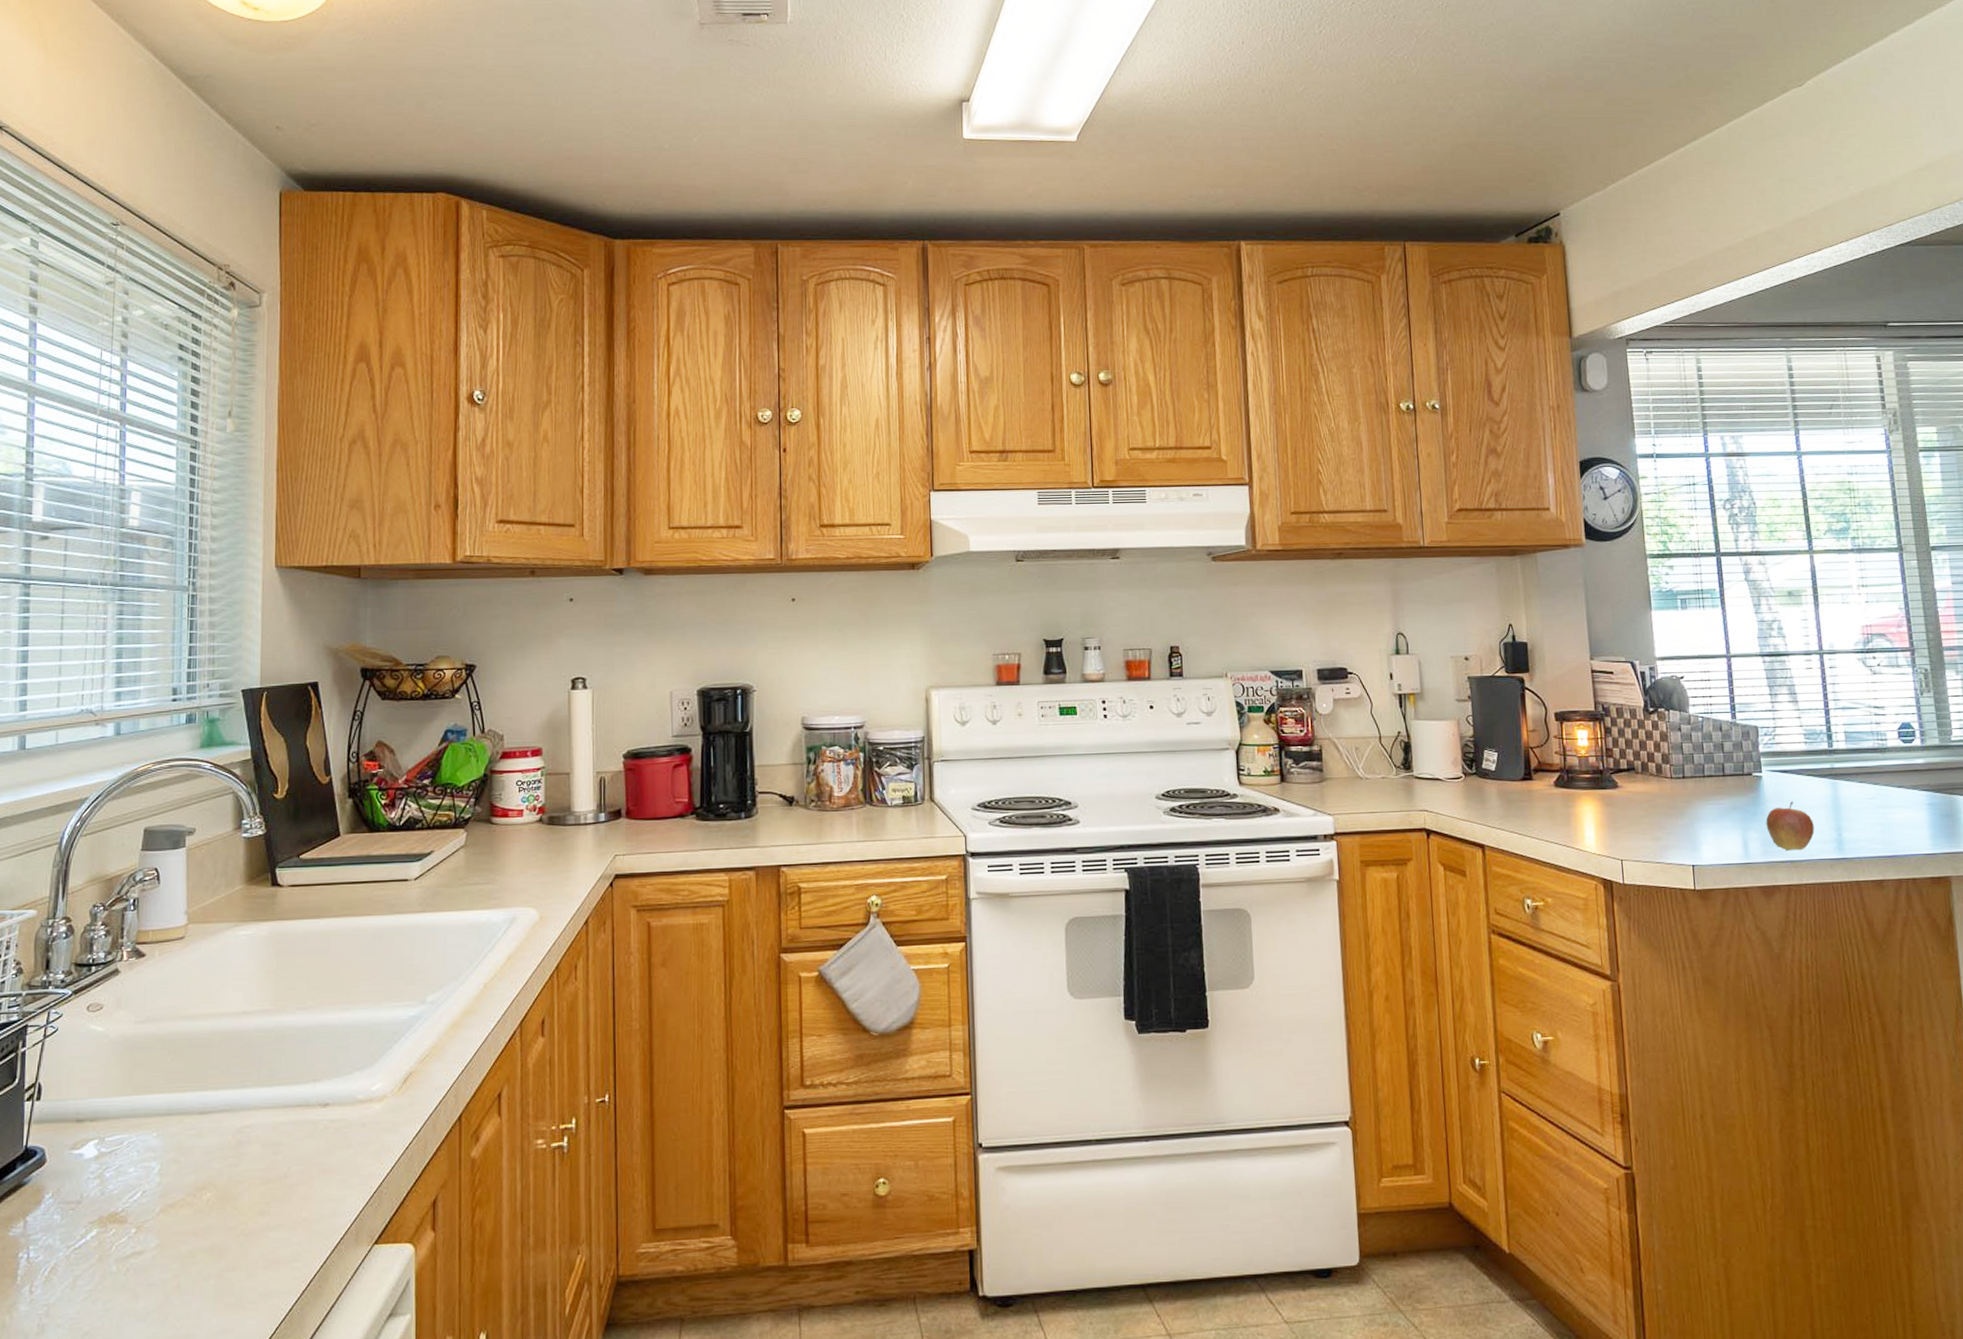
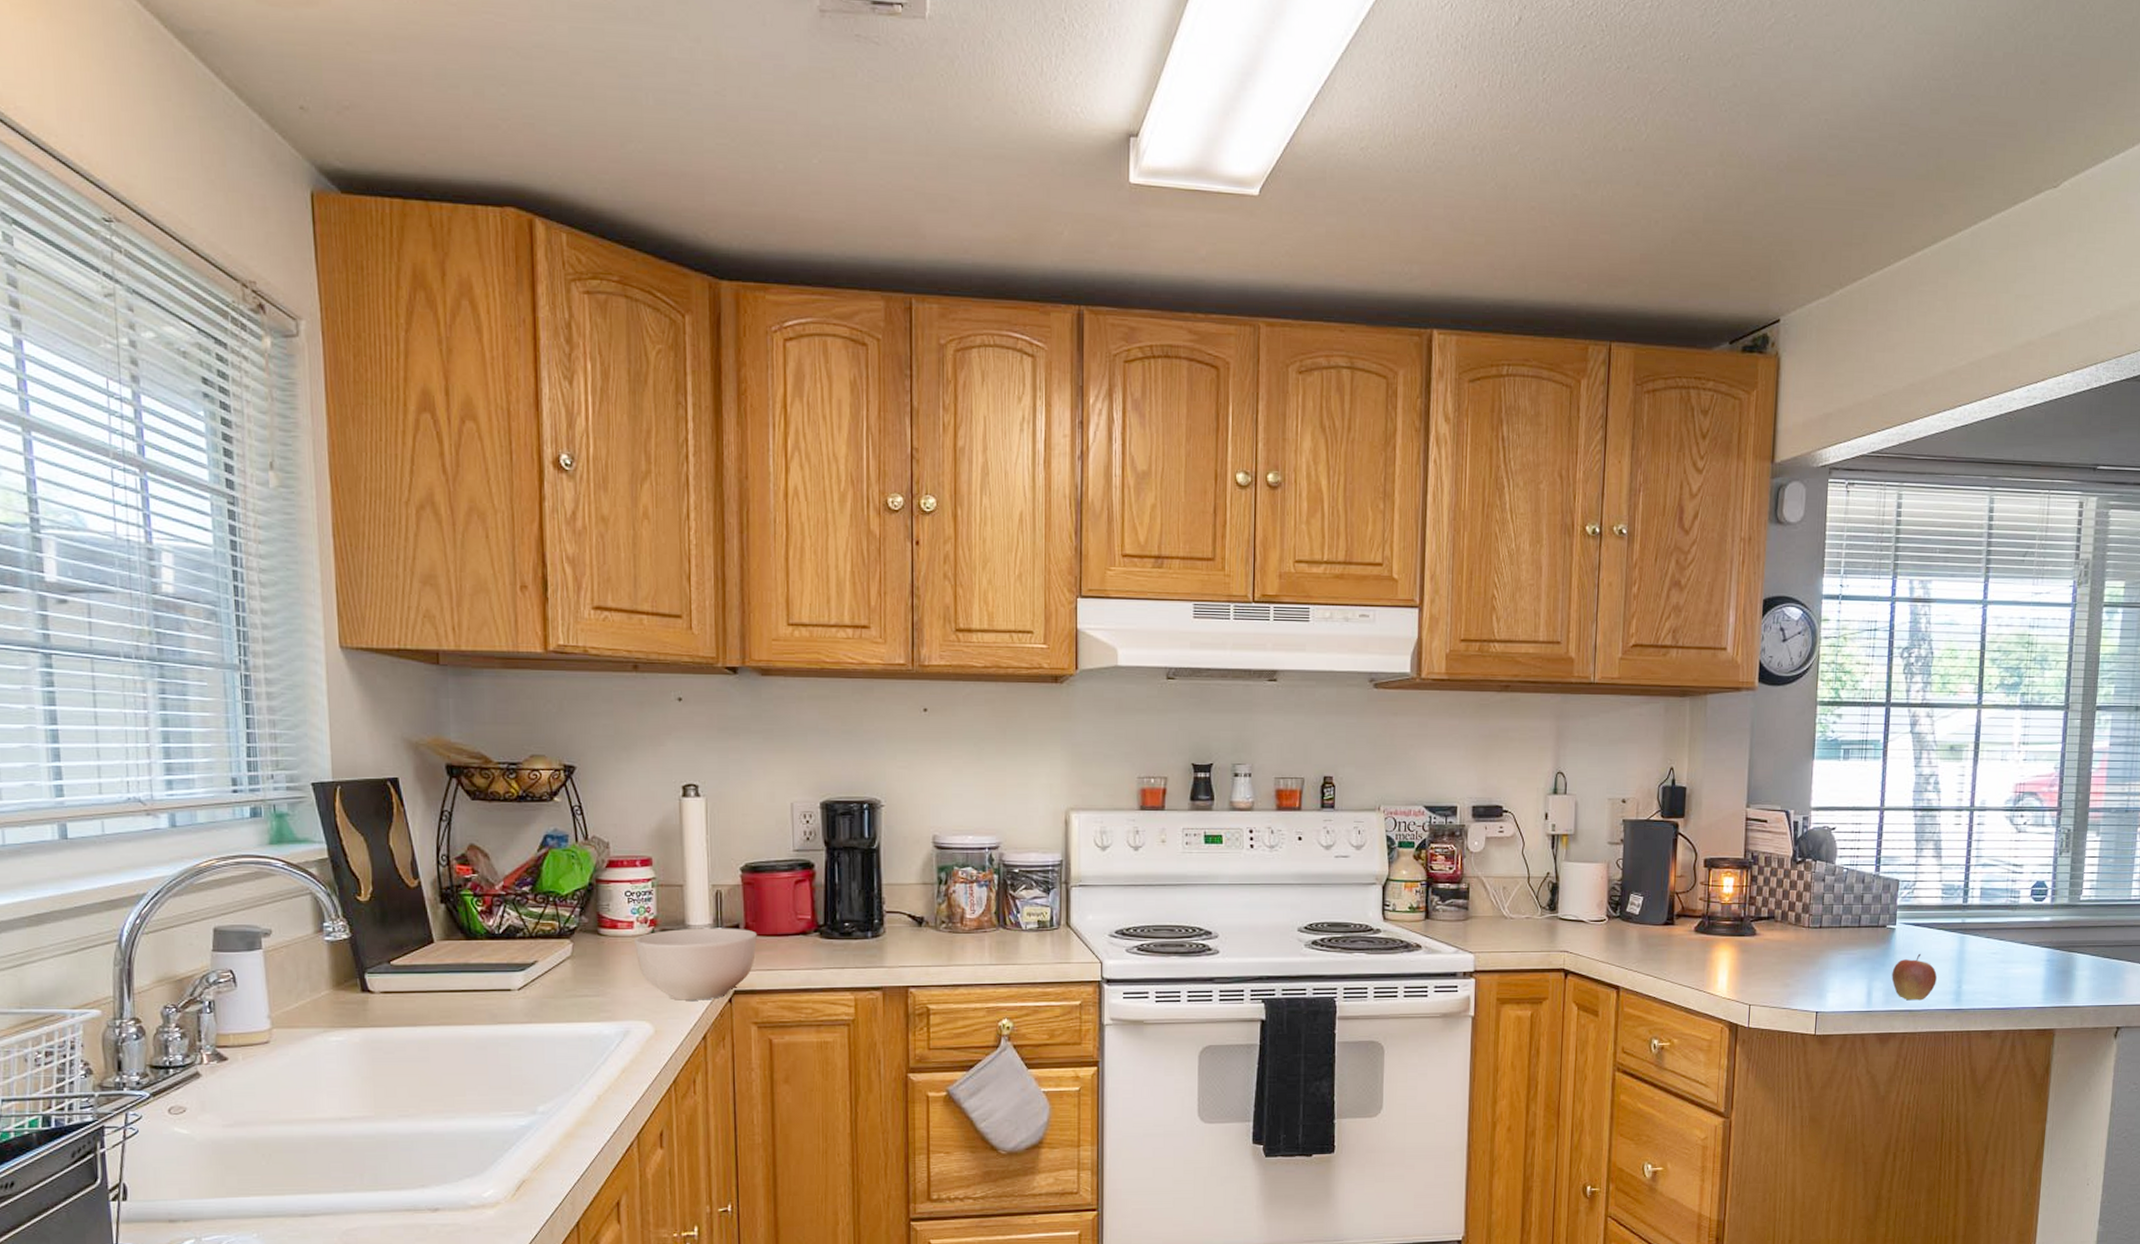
bowl: none [522,813,638,886] -> present [633,928,758,1000]

